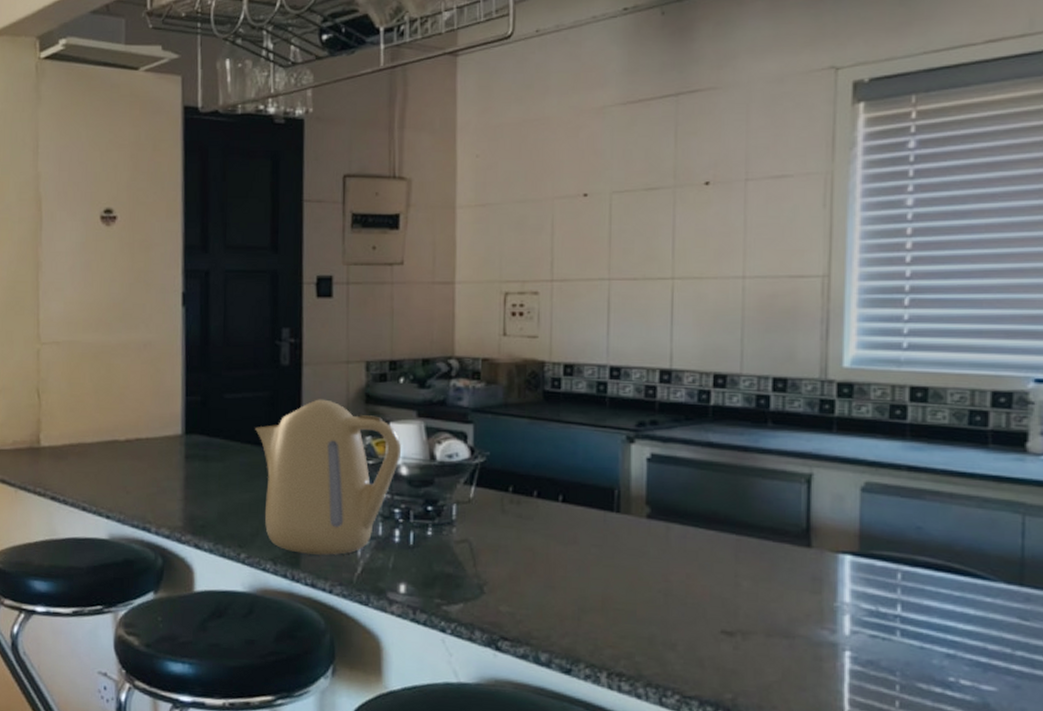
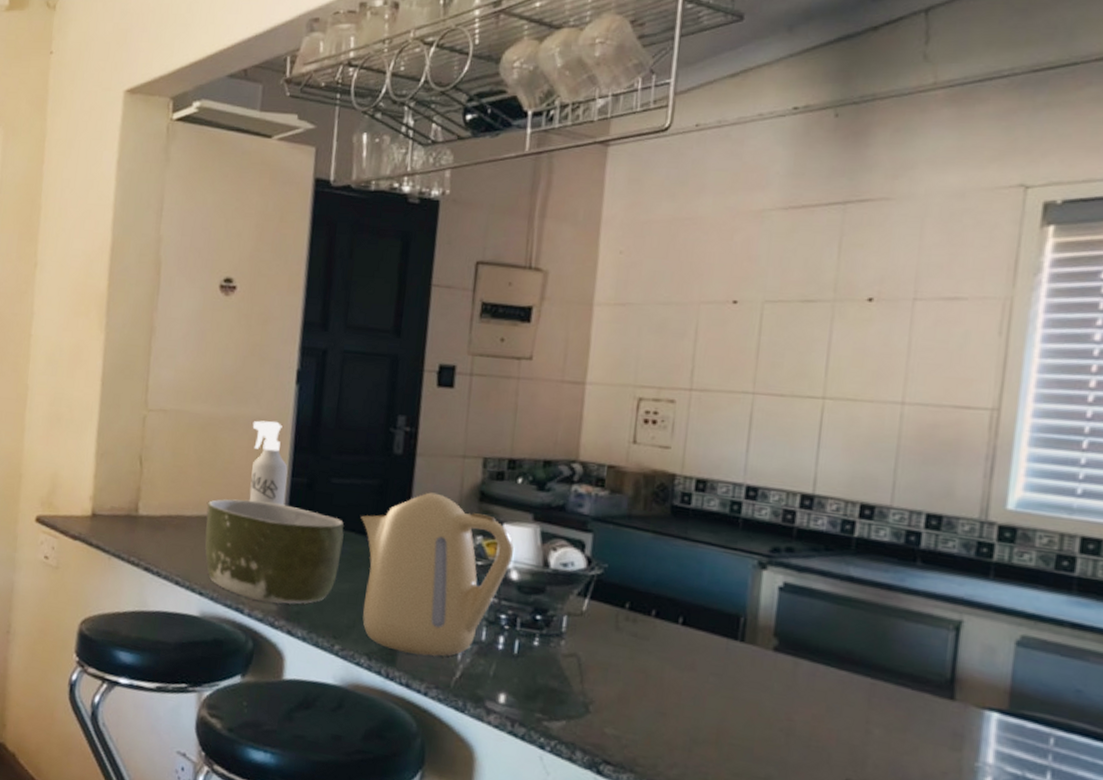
bowl: none [106,422,240,519] -> present [204,499,345,604]
spray bottle: none [144,343,182,425] -> present [249,420,288,506]

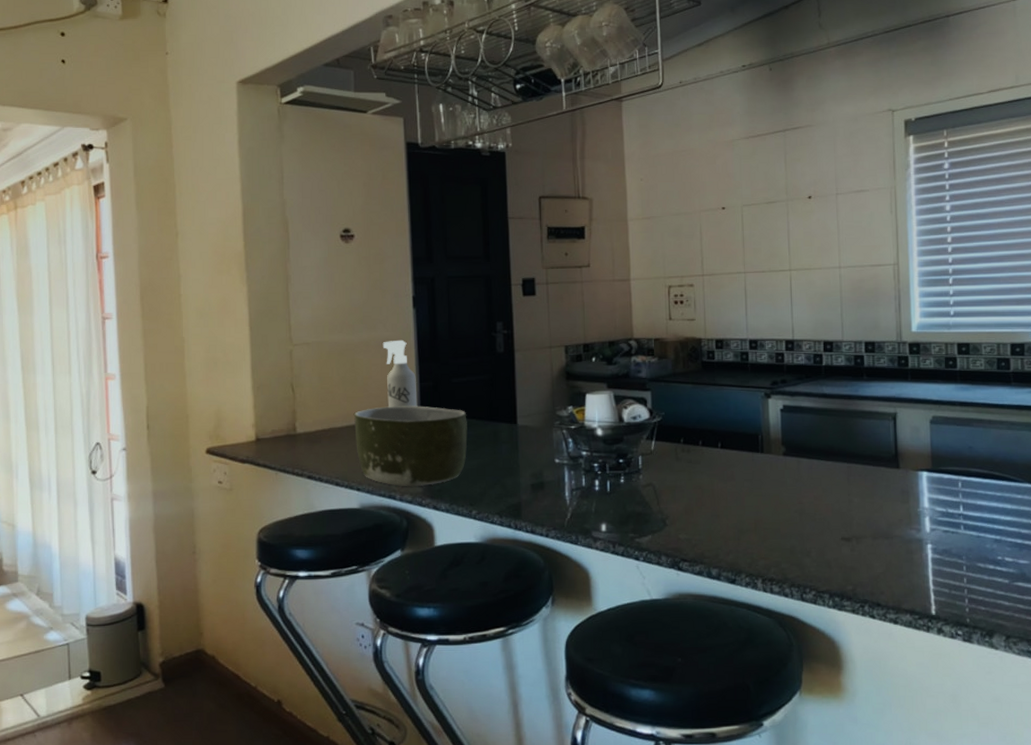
kettle: present [361,492,514,656] -> none [479,378,596,506]

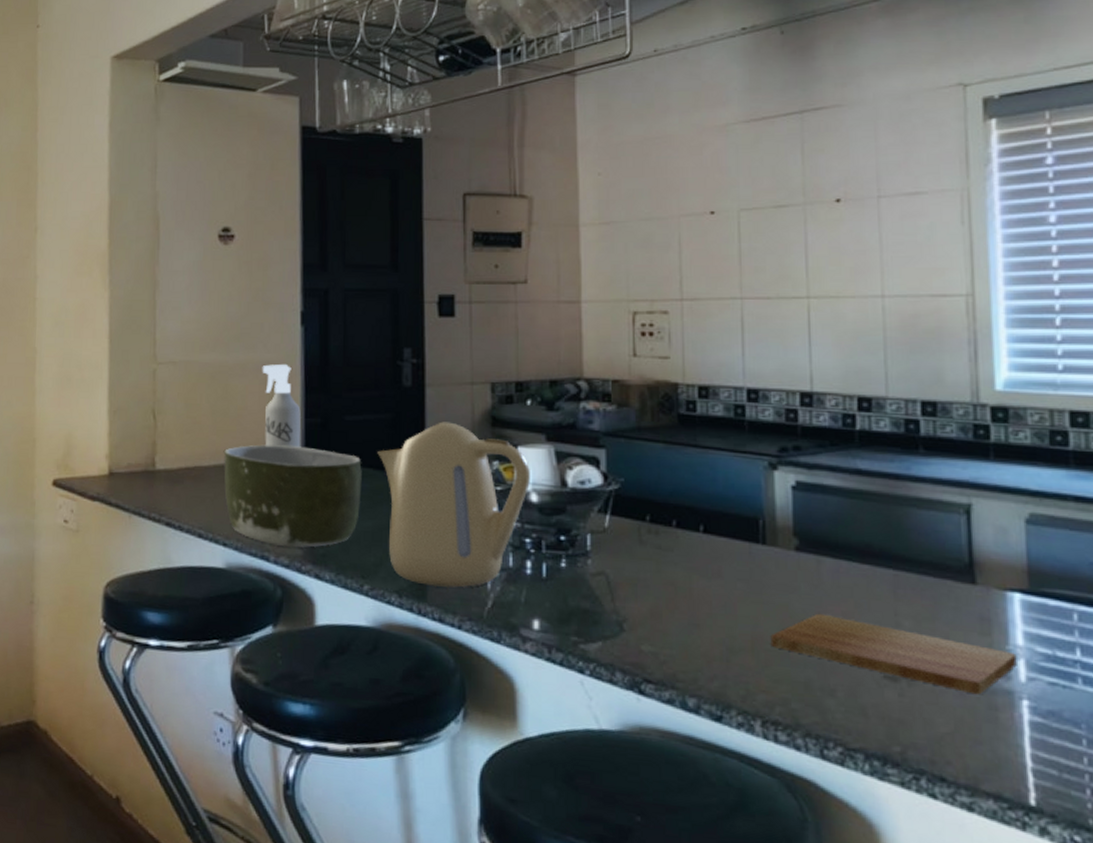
kettle: none [479,378,596,506] -> present [377,421,530,588]
cutting board: none [767,499,925,544] -> present [770,613,1017,695]

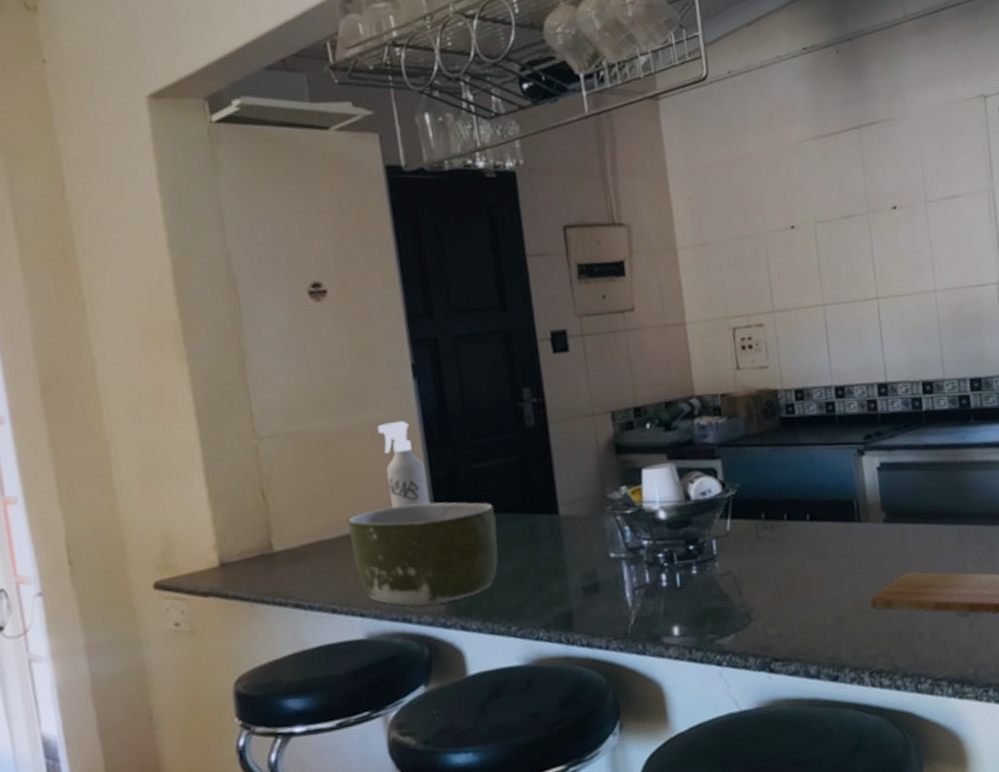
kettle: present [377,421,530,588] -> none [508,455,657,616]

